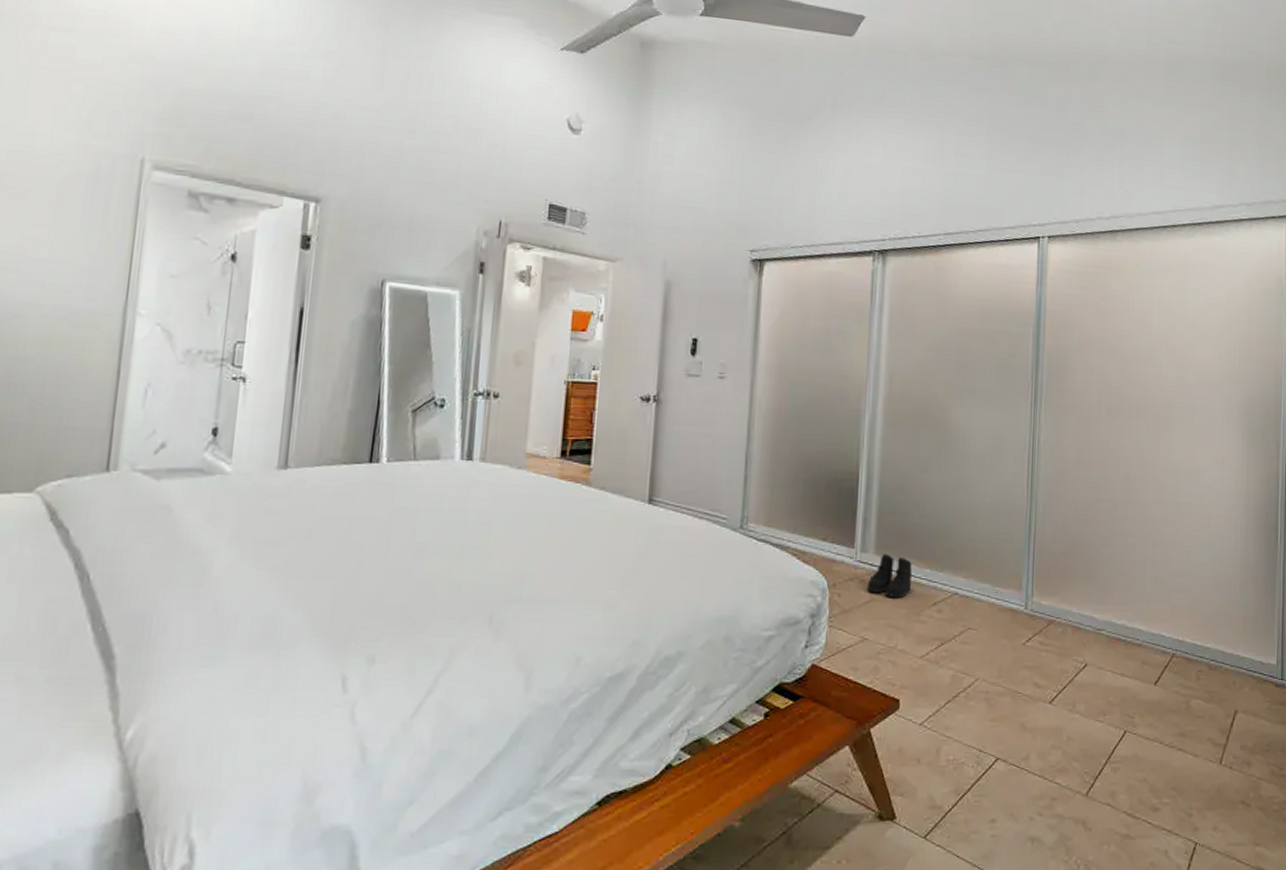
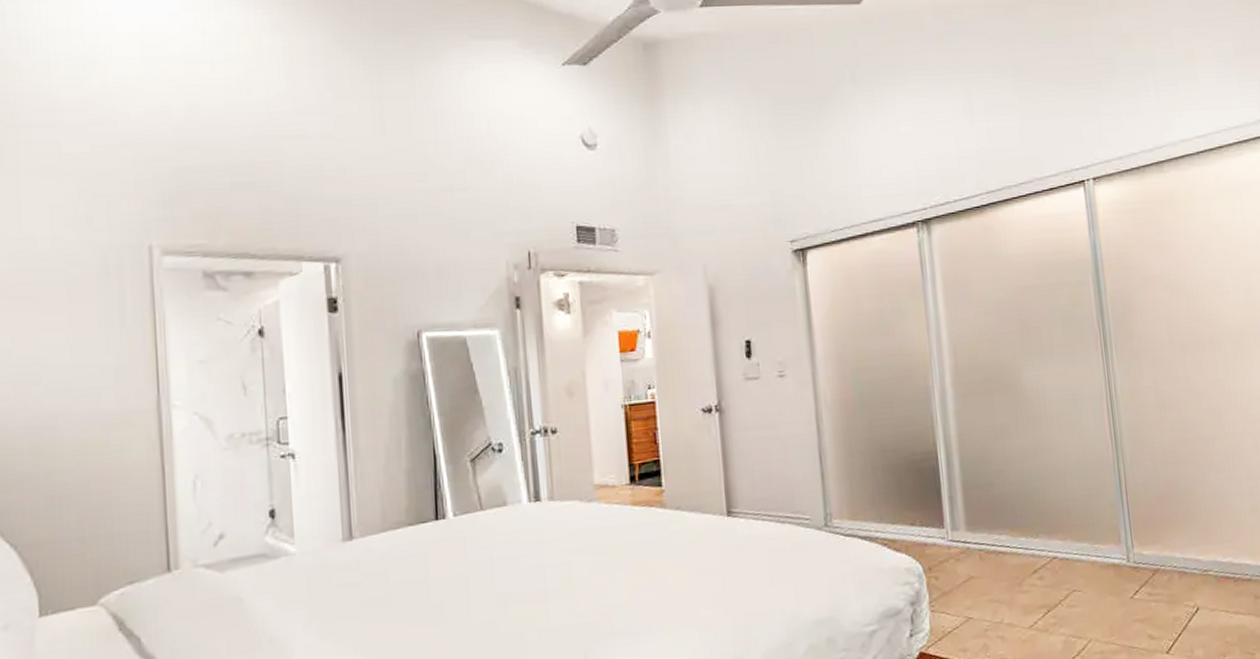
boots: present [867,553,913,599] -> none [963,528,1009,573]

